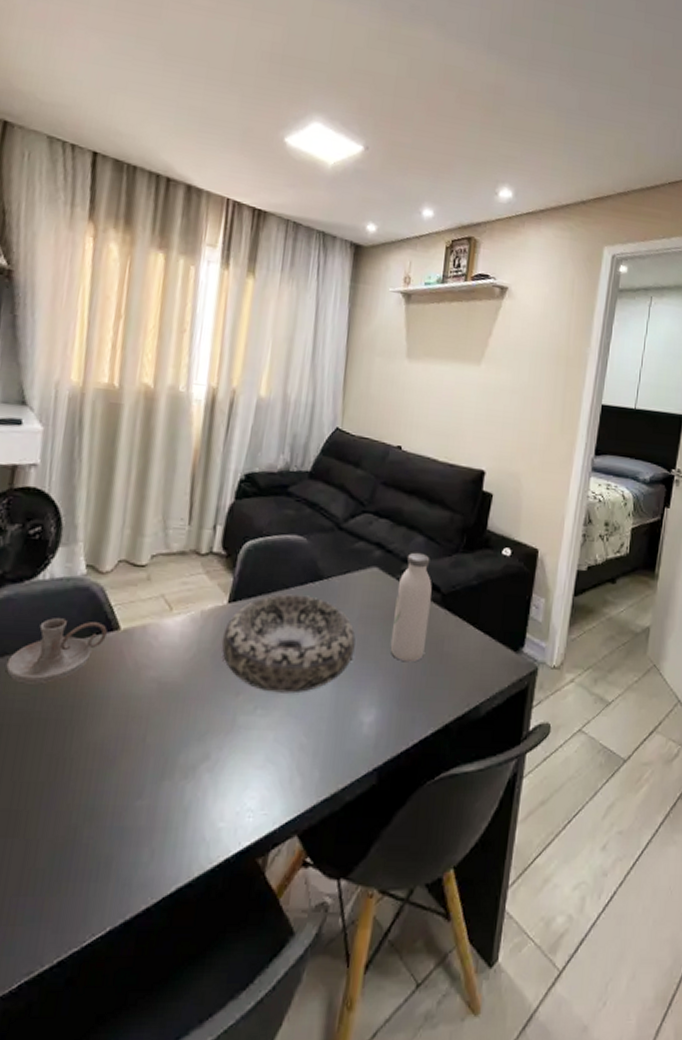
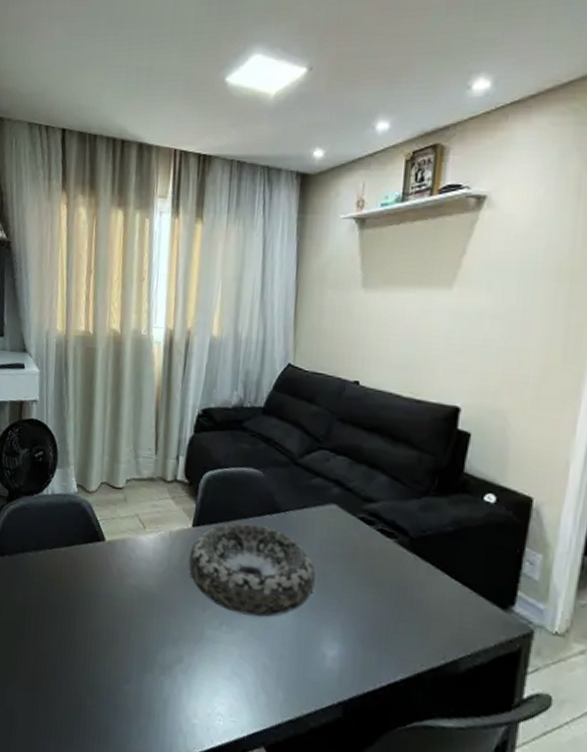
candle holder: present [6,618,107,684] -> none [26,526,96,578]
water bottle: present [390,552,432,663] -> none [352,491,398,605]

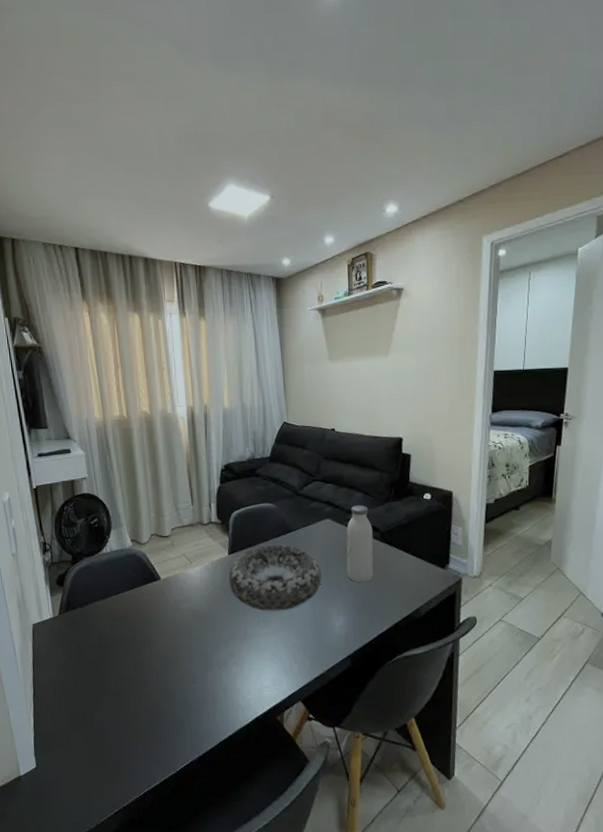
water bottle: none [352,491,398,605] -> present [346,505,373,583]

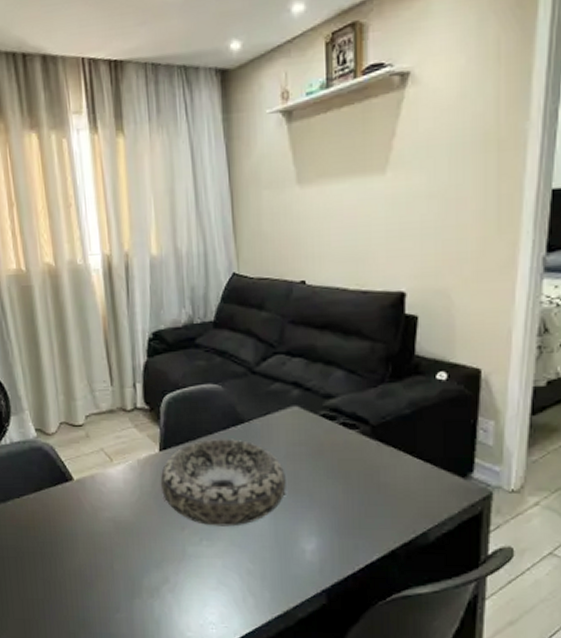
water bottle: present [346,505,373,583] -> none [321,387,360,494]

